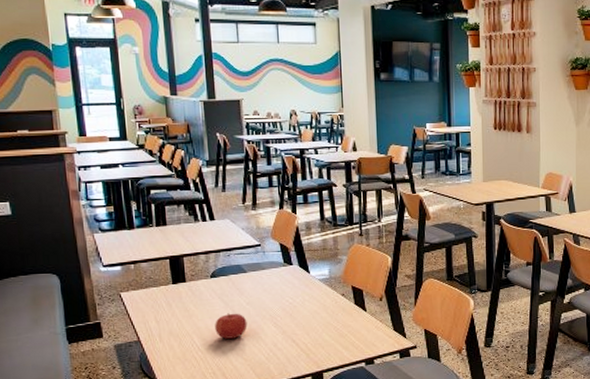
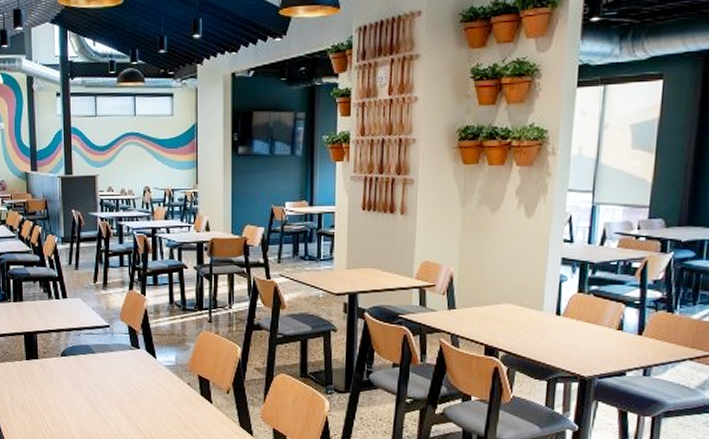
fruit: present [215,313,248,339] -> none [63,393,94,420]

